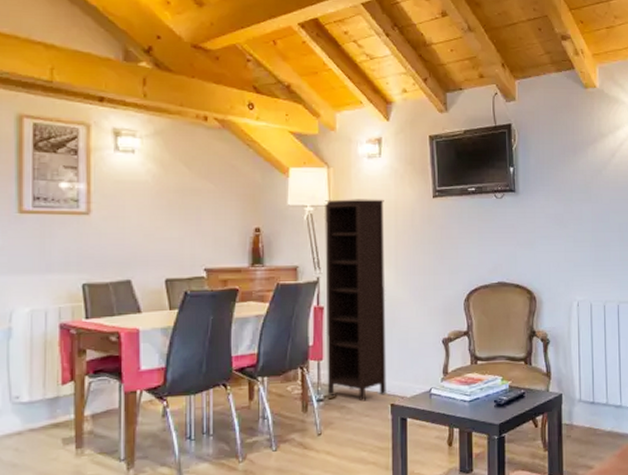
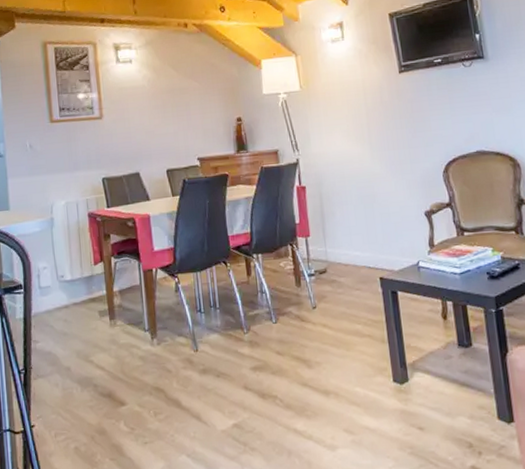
bookcase: present [324,199,387,402] -> none [295,79,374,276]

